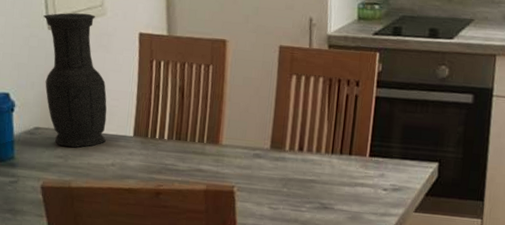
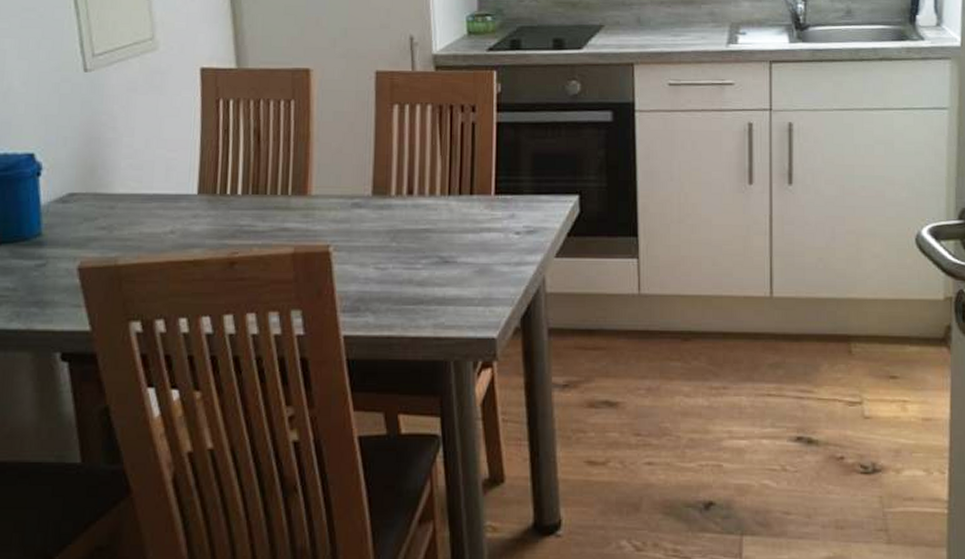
vase: present [43,12,107,148] -> none [77,49,163,215]

